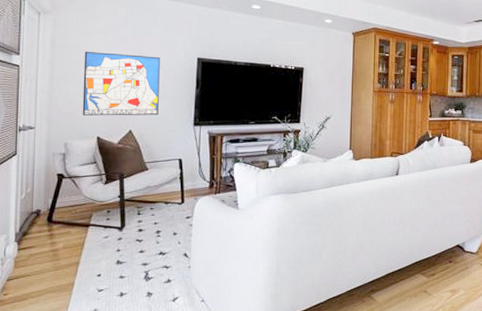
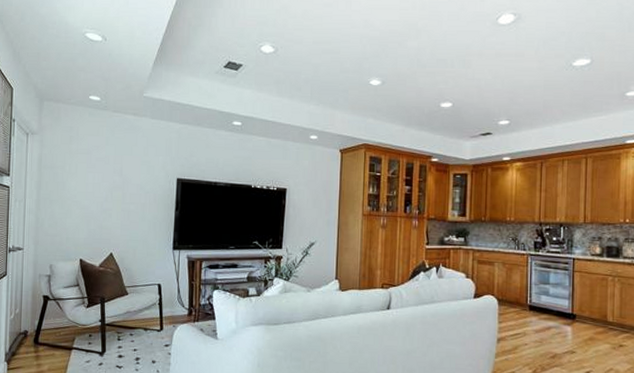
wall art: present [82,52,160,116] -> none [66,172,140,239]

